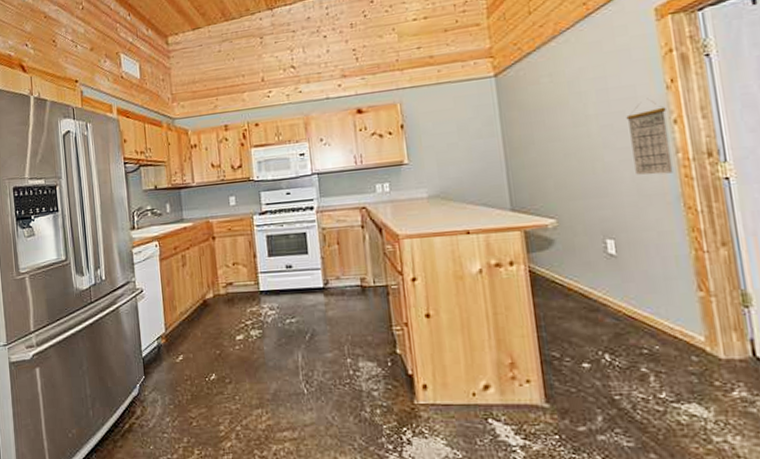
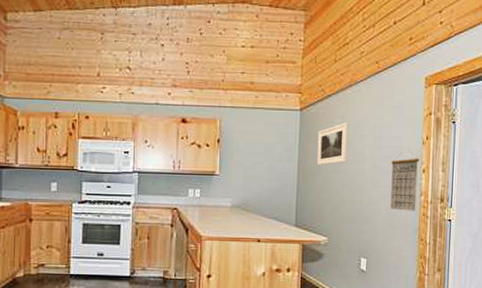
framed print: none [521,80,566,137] -> present [317,123,349,166]

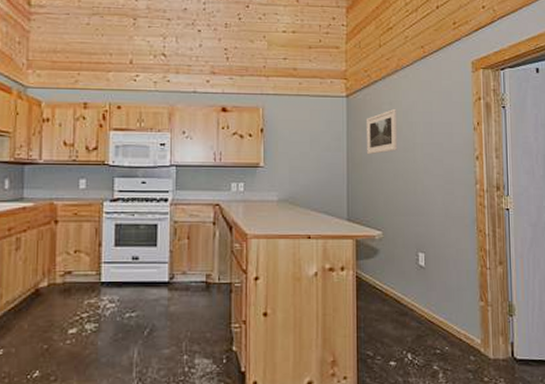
calendar: present [390,149,419,211] -> none [443,135,472,201]

